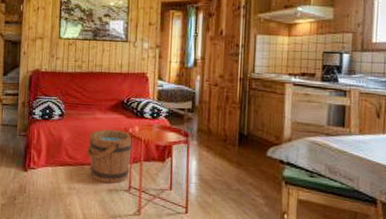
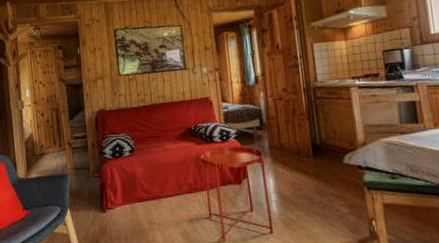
bucket: present [86,129,134,184] -> none [161,157,208,214]

